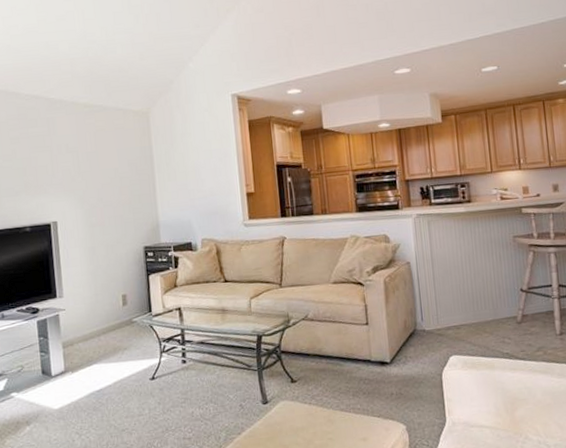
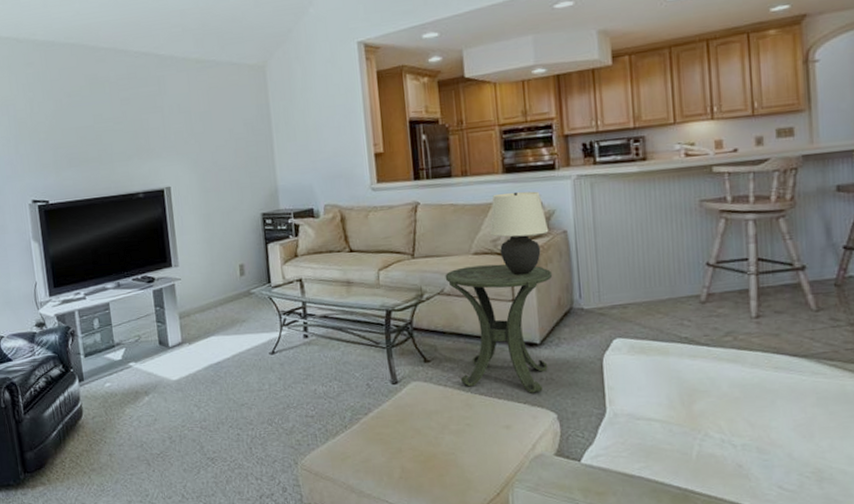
side table: none [308,291,399,408] -> present [445,264,553,393]
table lamp: none [345,227,395,301] -> present [489,191,549,275]

